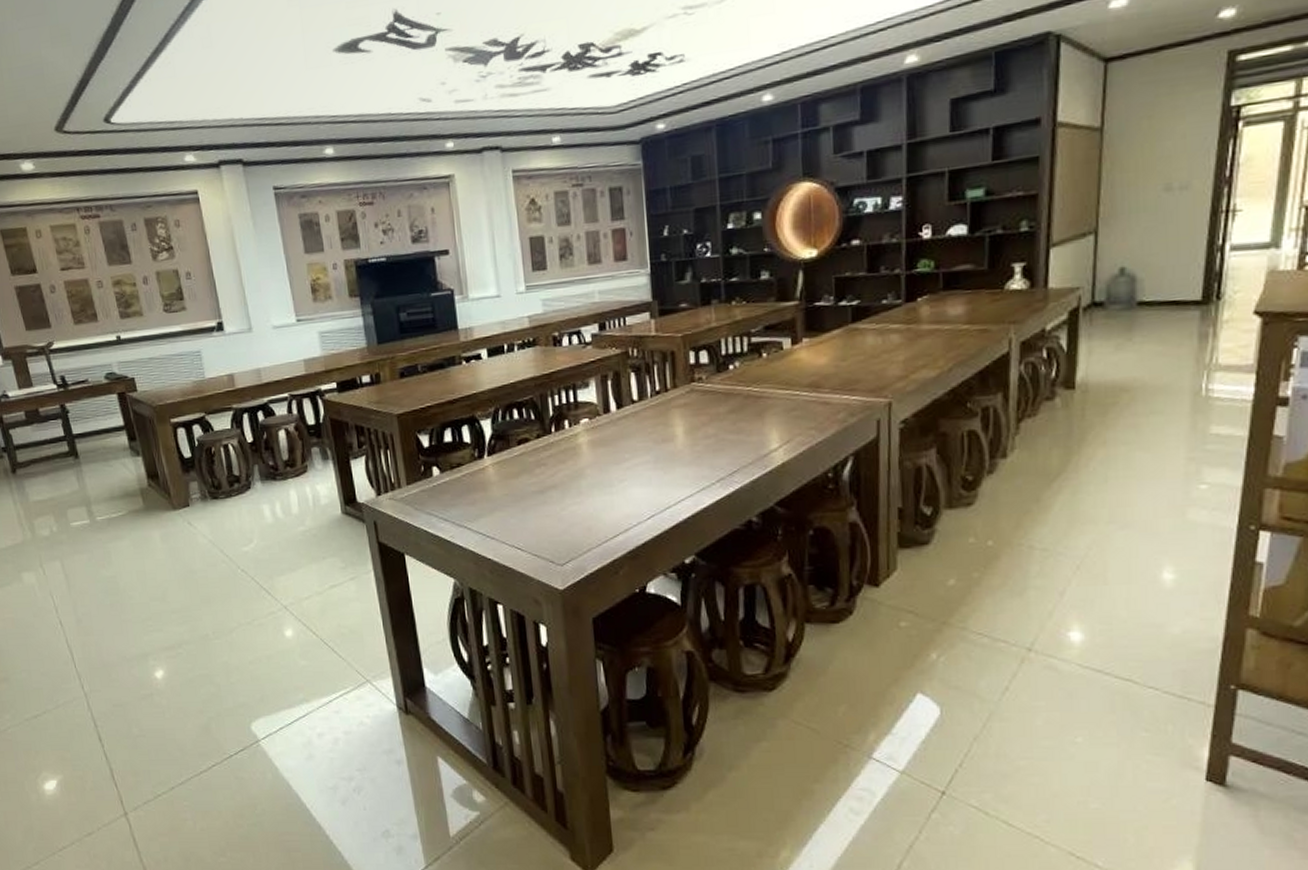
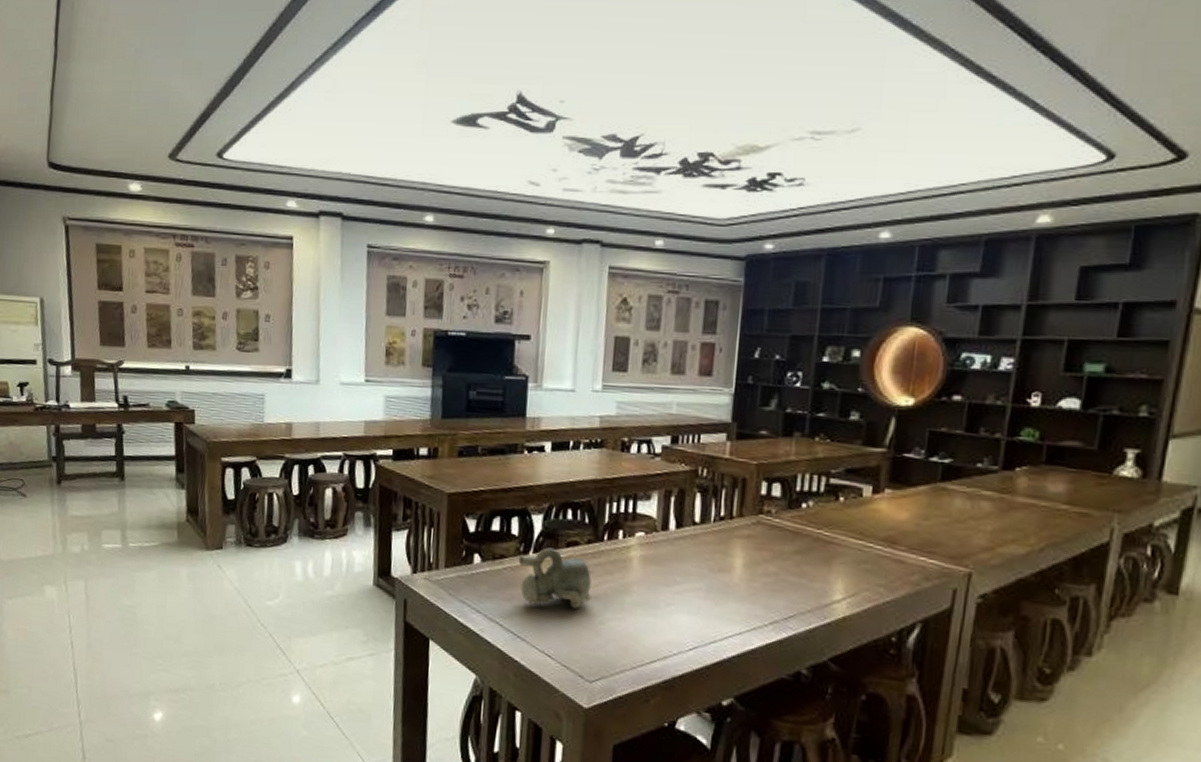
teapot: none [475,448,549,505] -> present [518,547,591,609]

